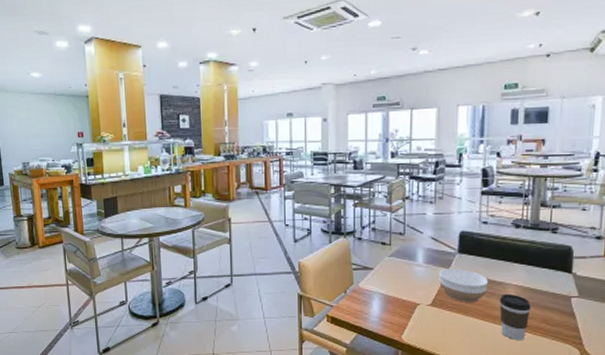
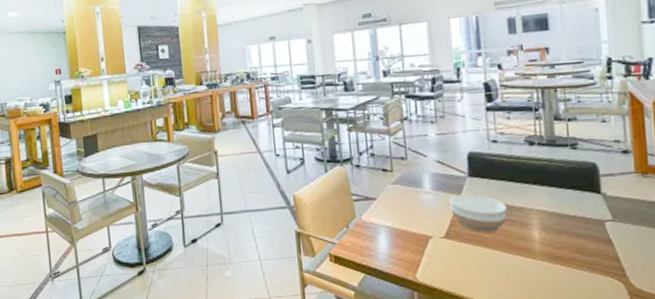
coffee cup: present [499,293,531,340] -> none [522,220,560,274]

